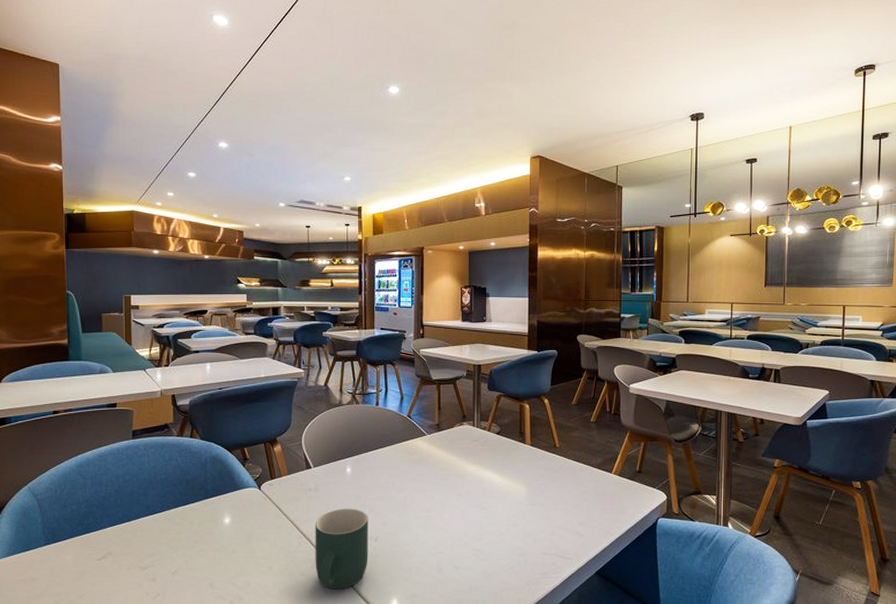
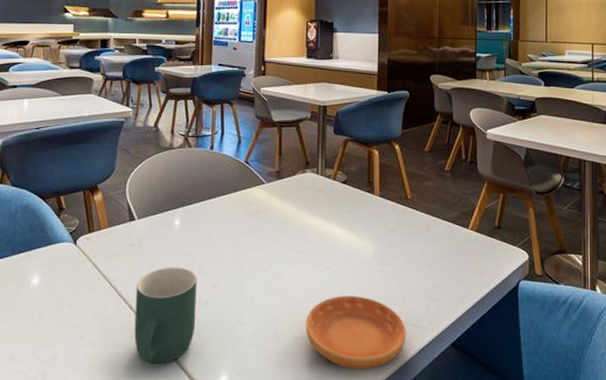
saucer: none [465,532,555,595] -> present [305,296,406,371]

